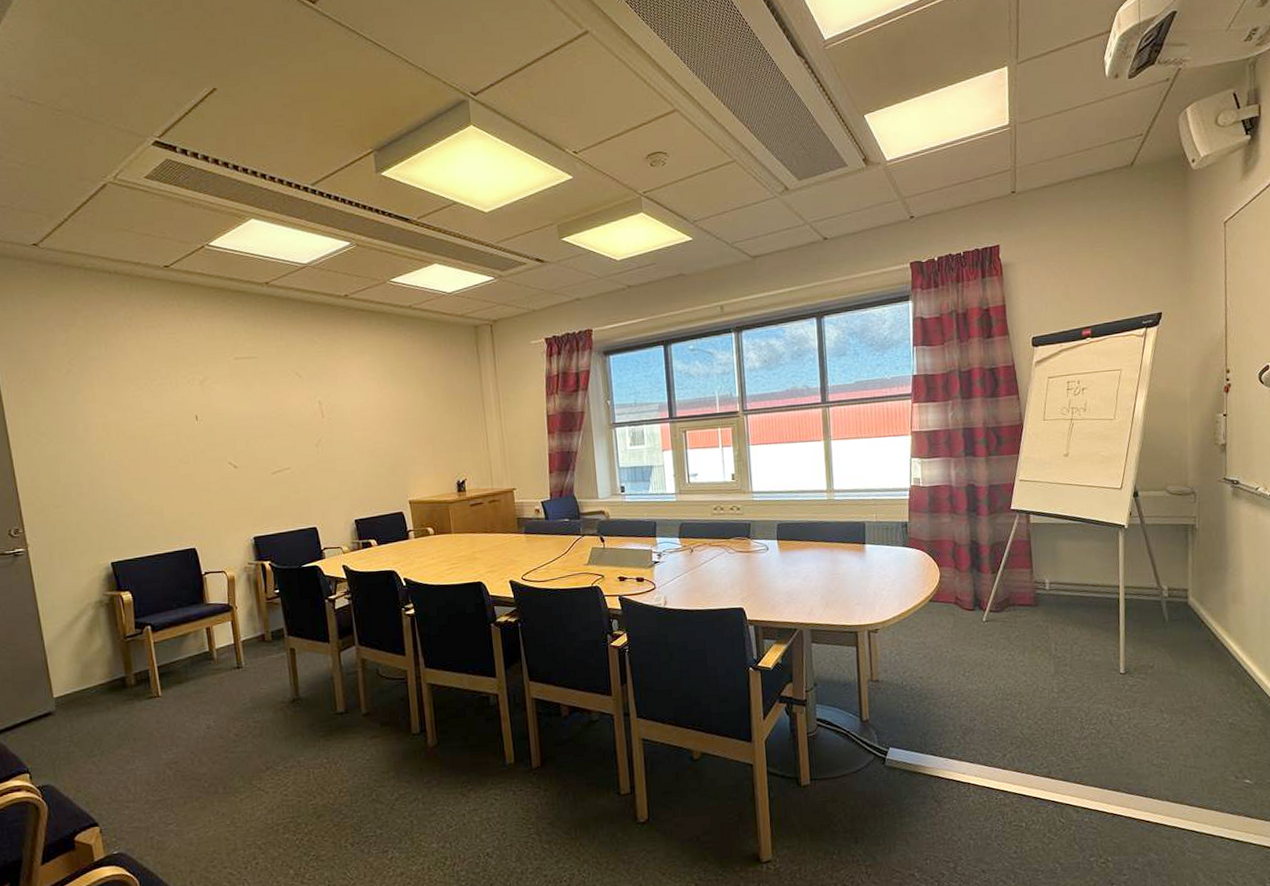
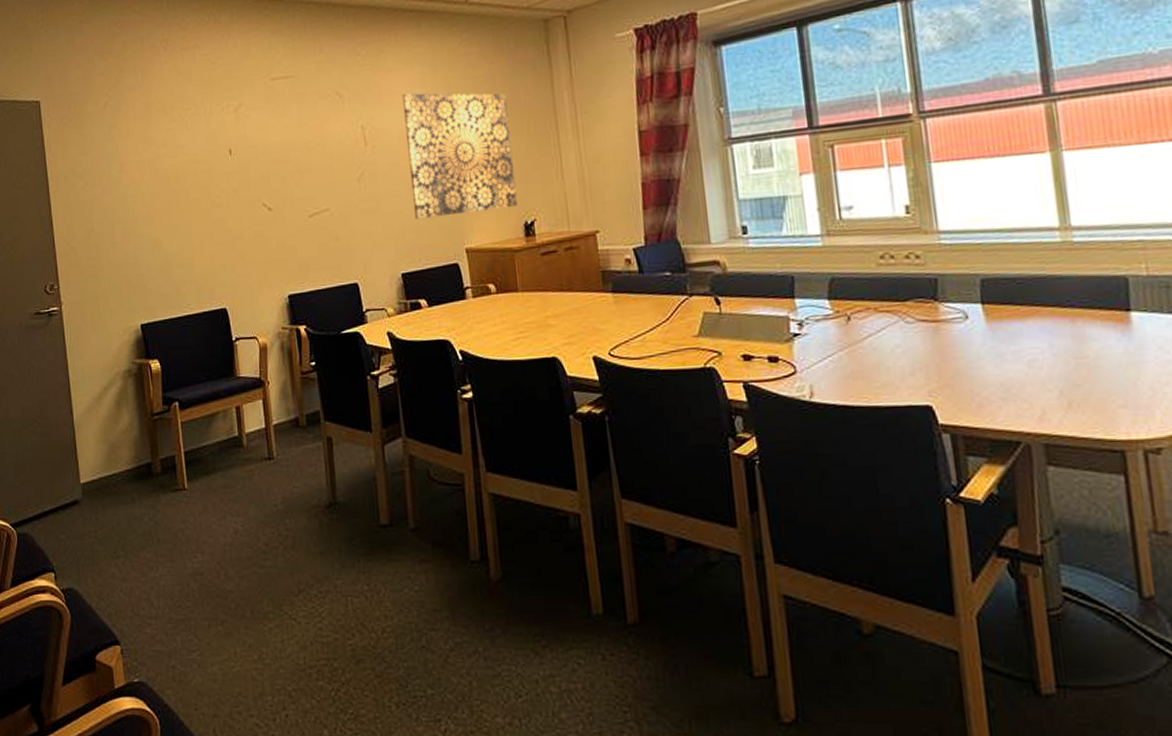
wall art: none [354,377,452,478] -> present [401,93,518,220]

